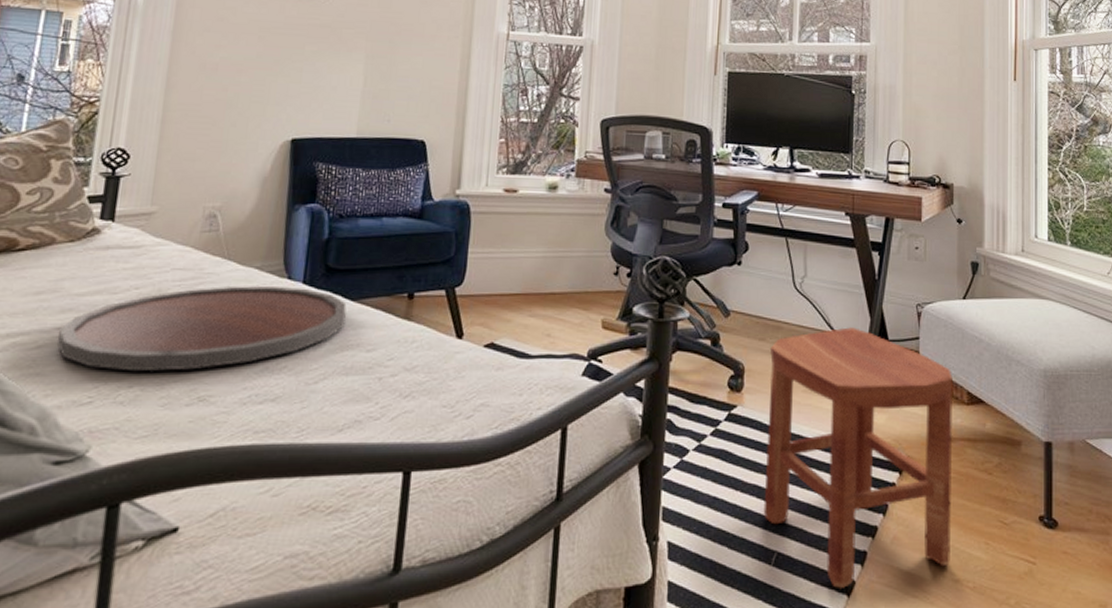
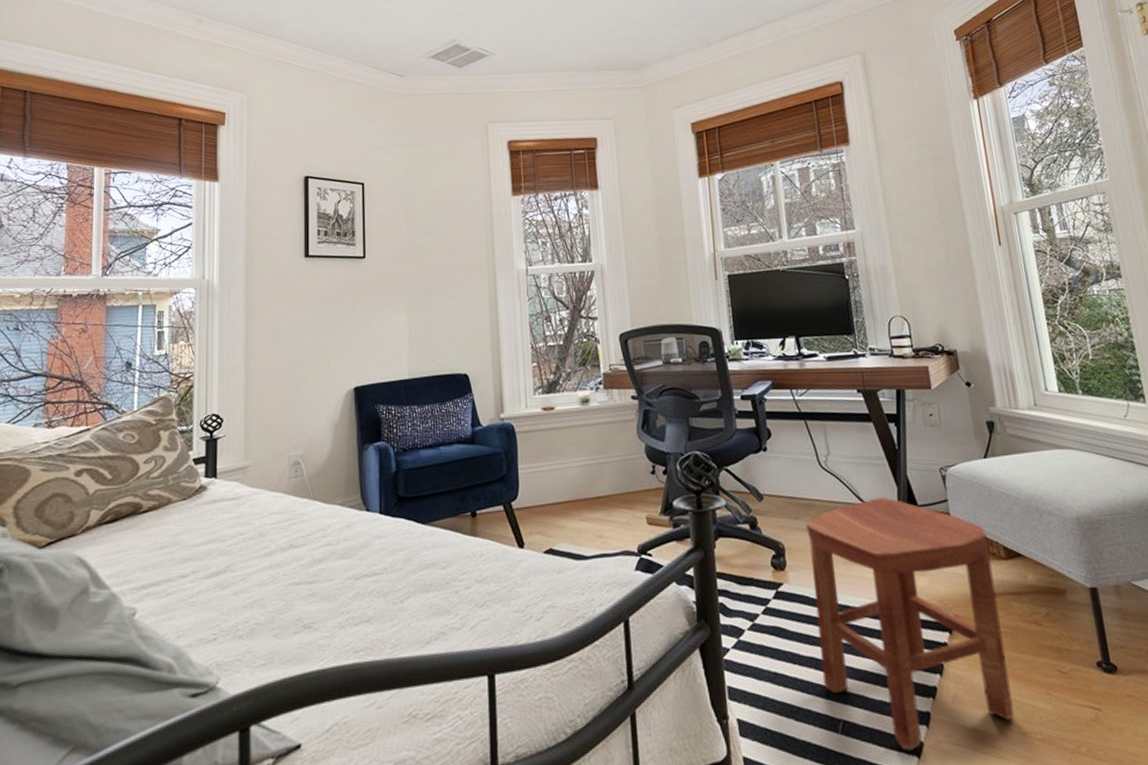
tray: present [58,286,347,372] -> none [183,518,420,608]

